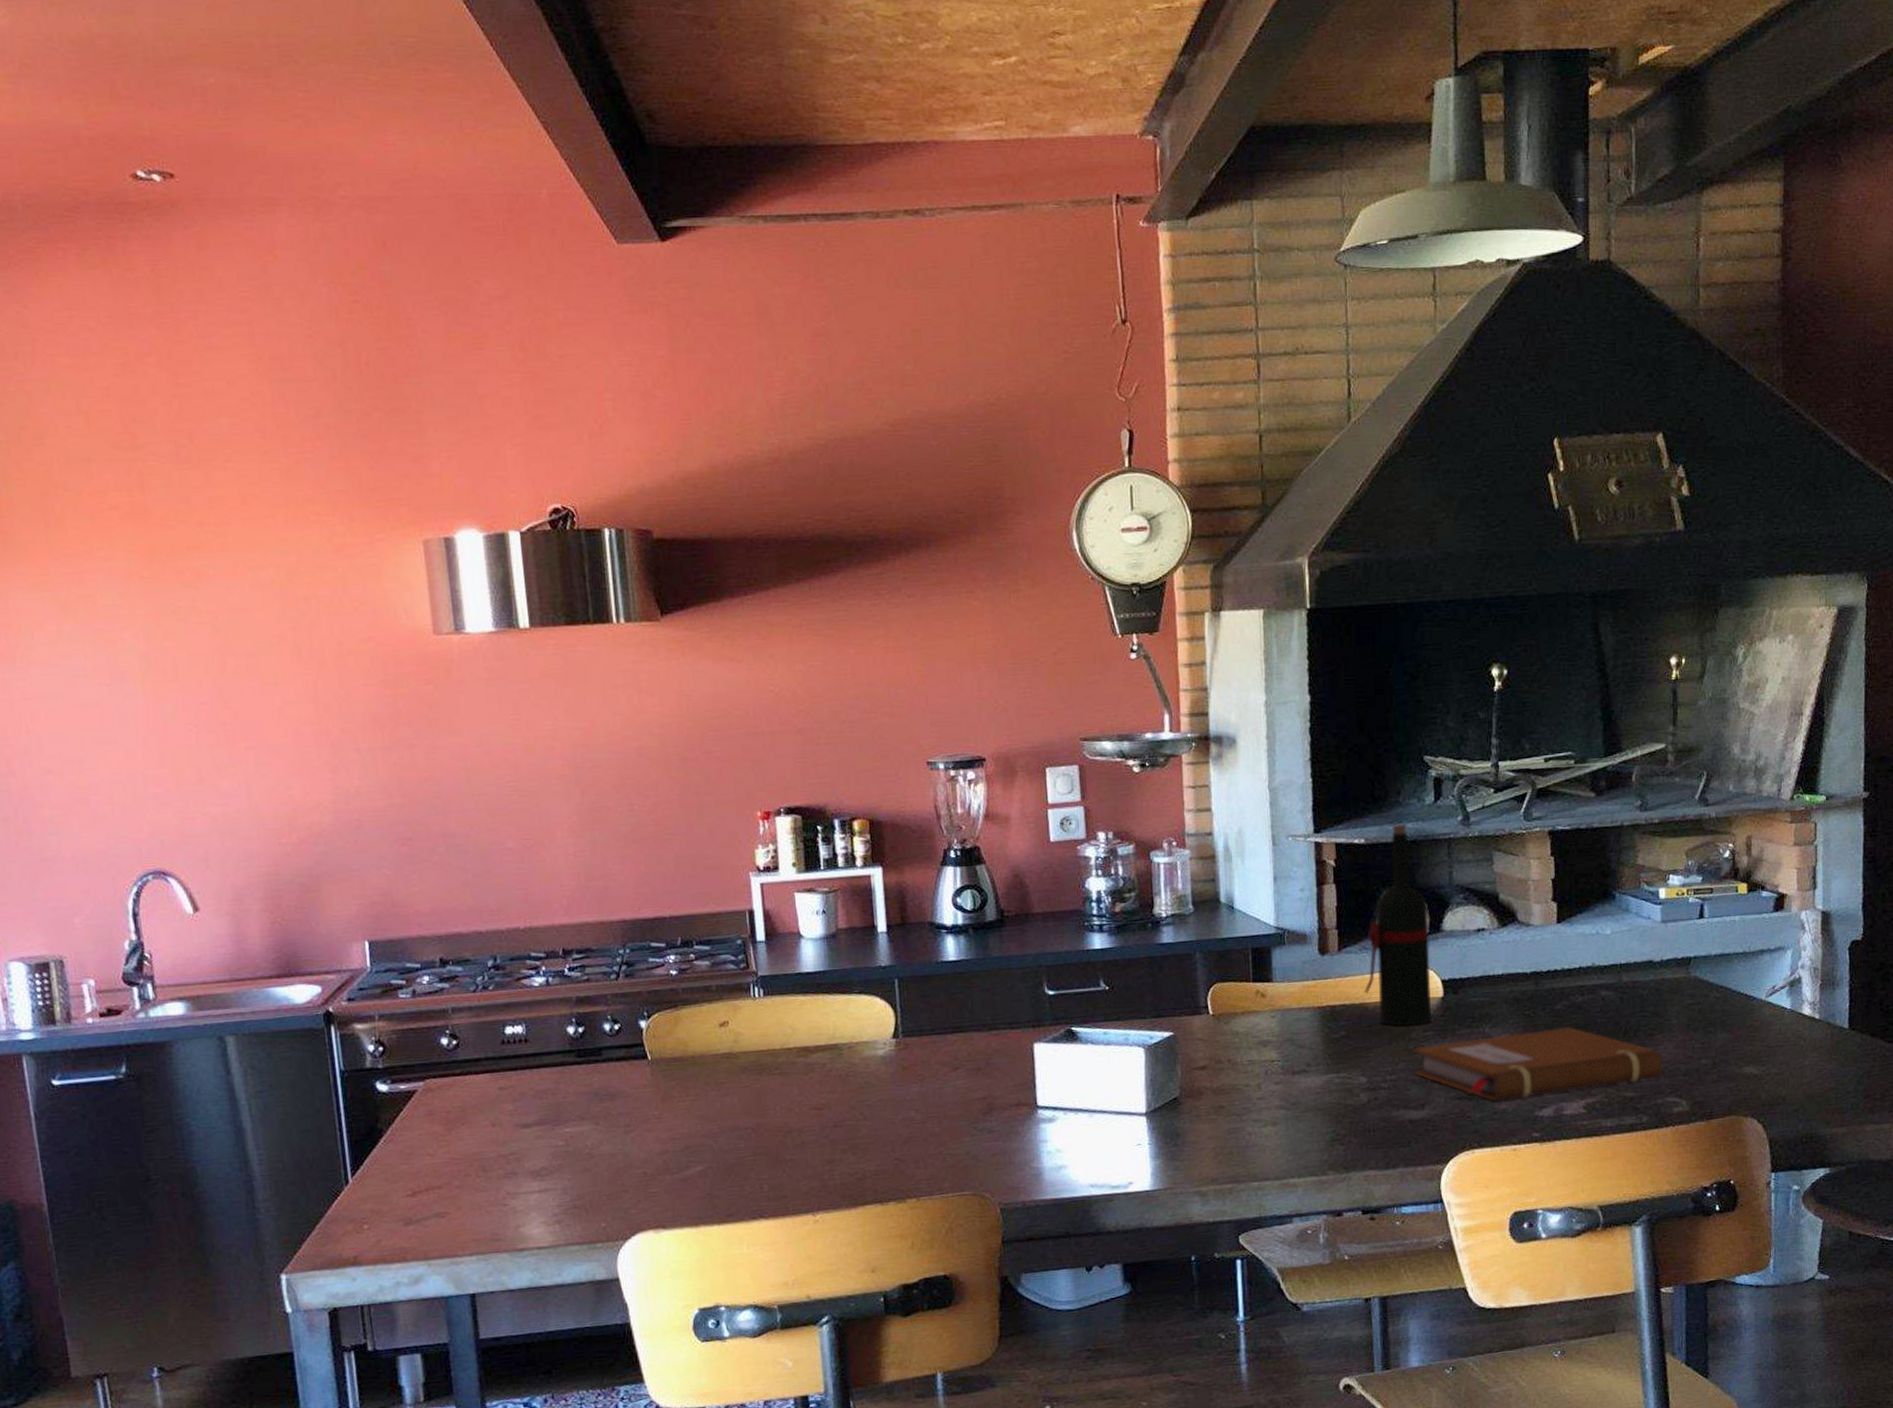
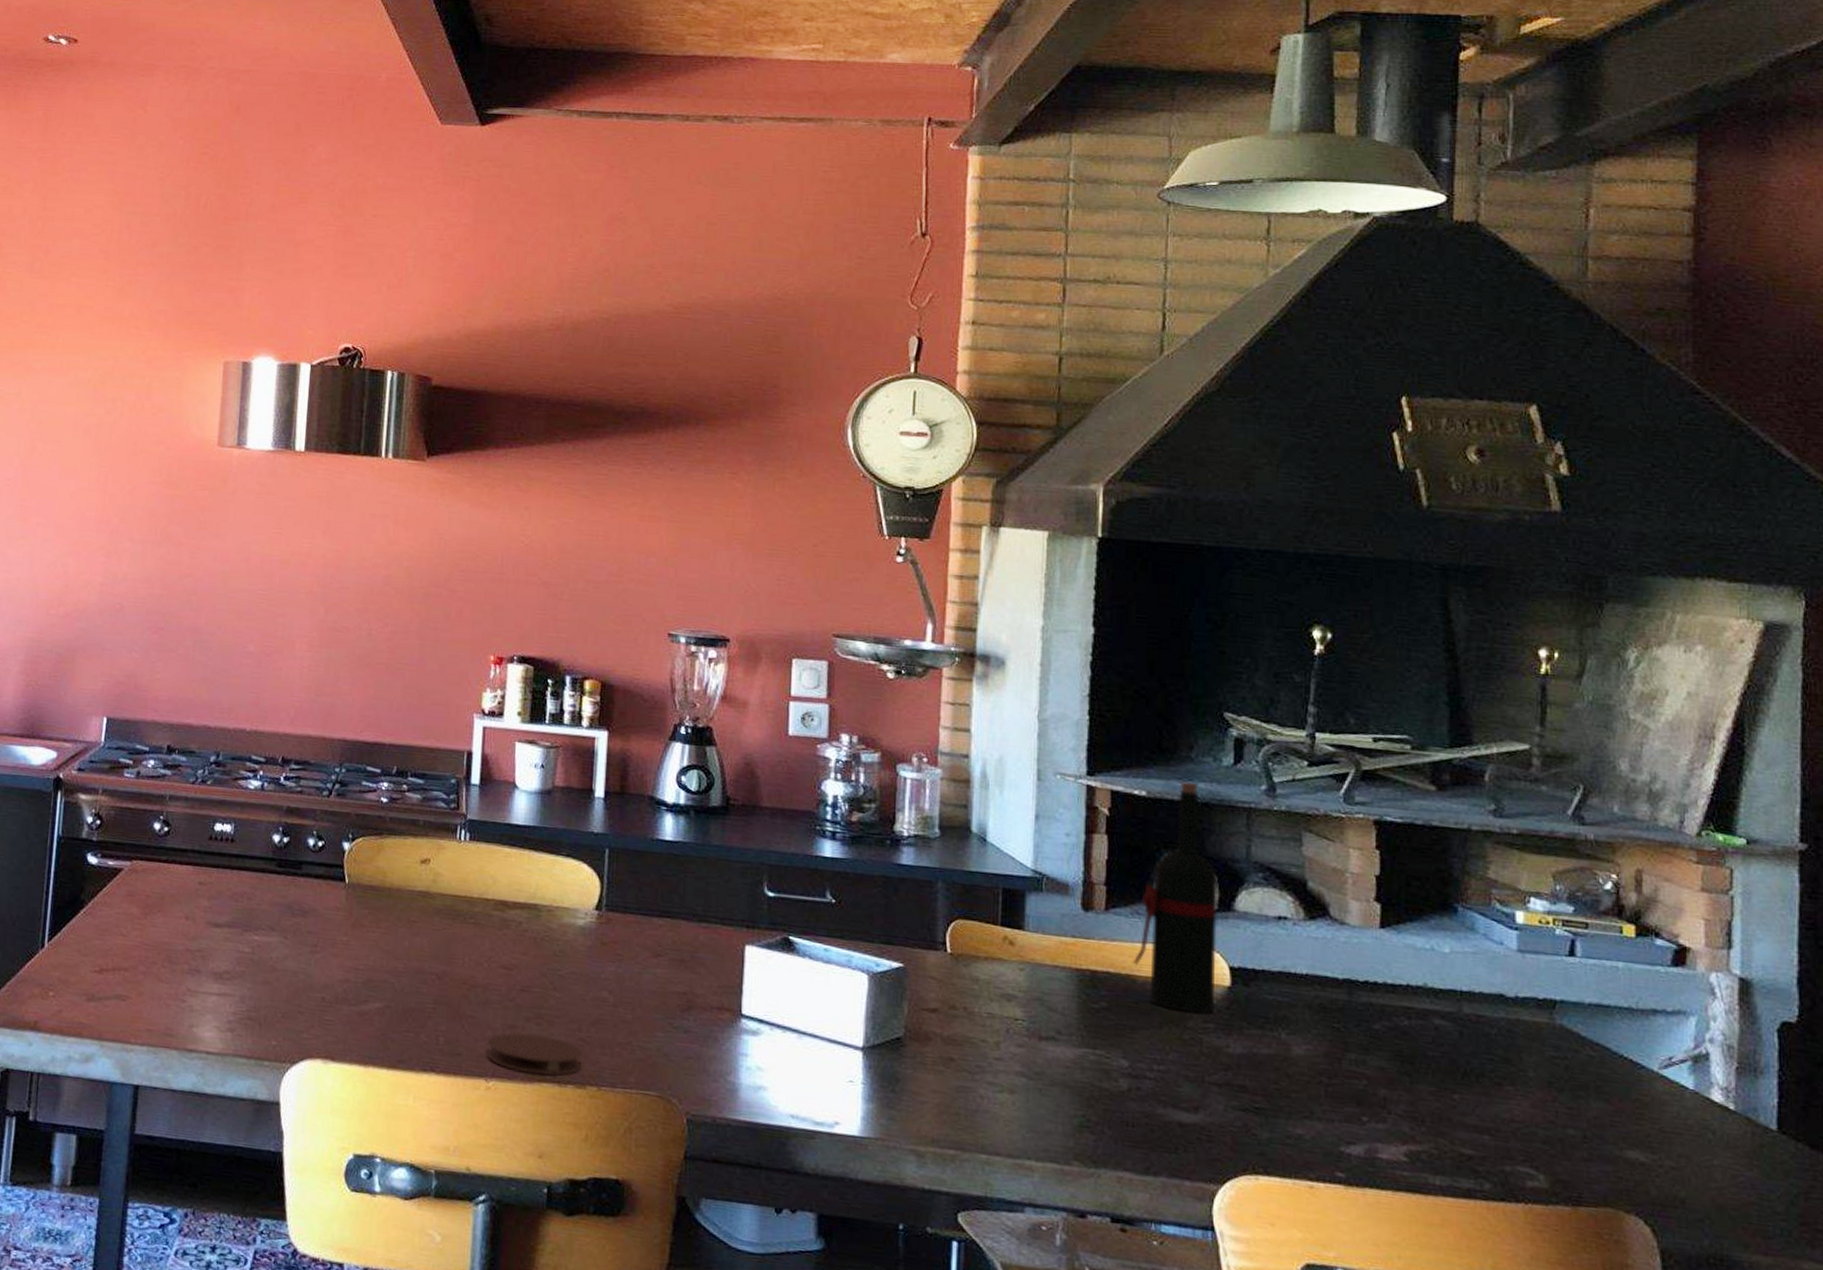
coaster: none [809,1162,899,1201] -> present [487,1032,583,1075]
notebook: present [1415,1026,1663,1101] -> none [1190,1039,1514,1139]

